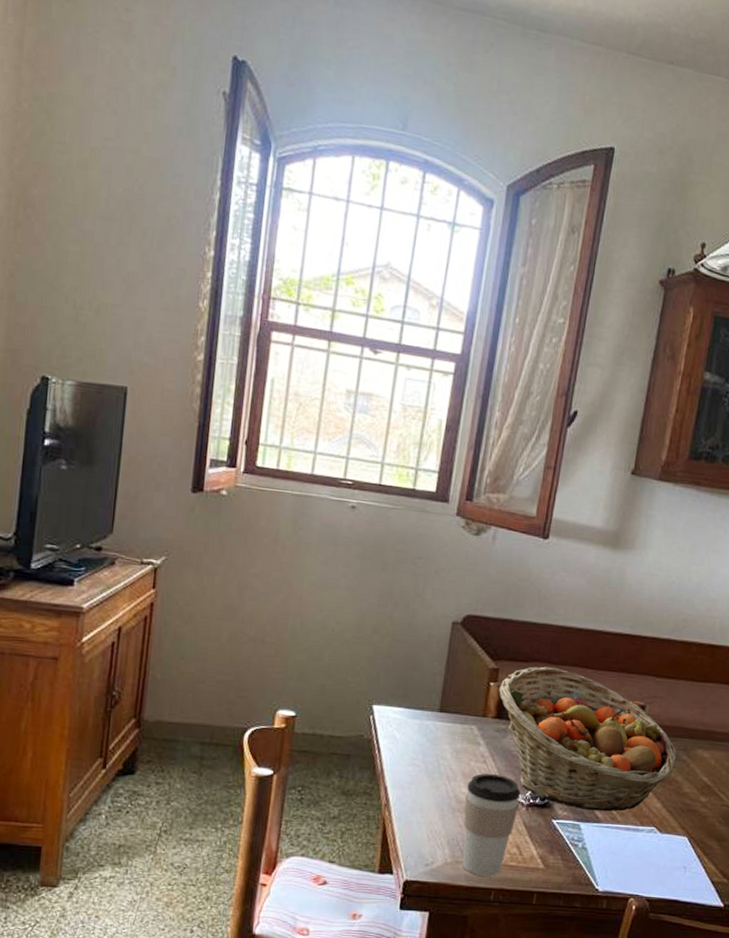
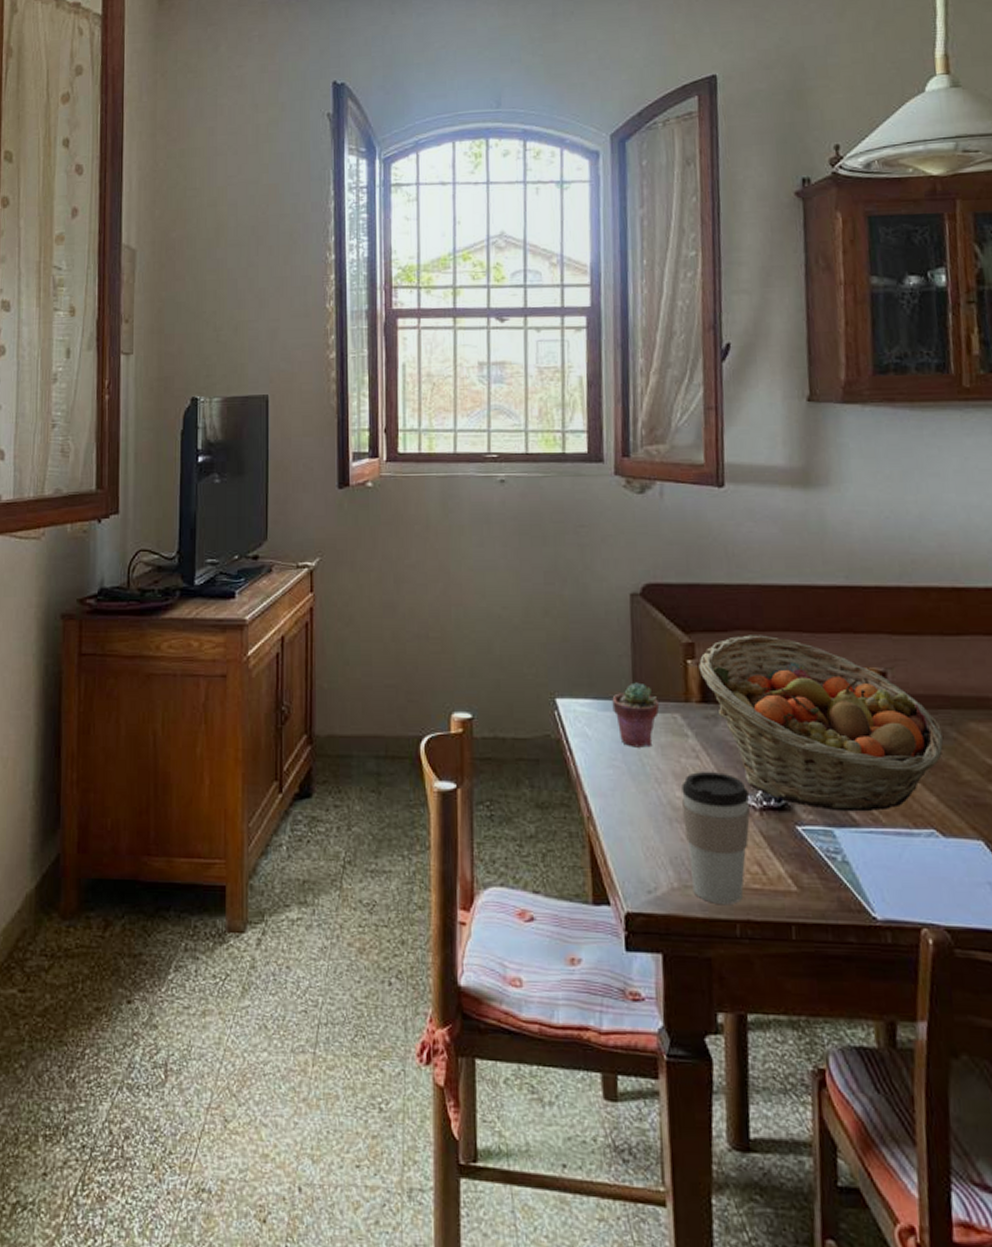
potted succulent: none [421,697,462,752] -> present [612,682,660,748]

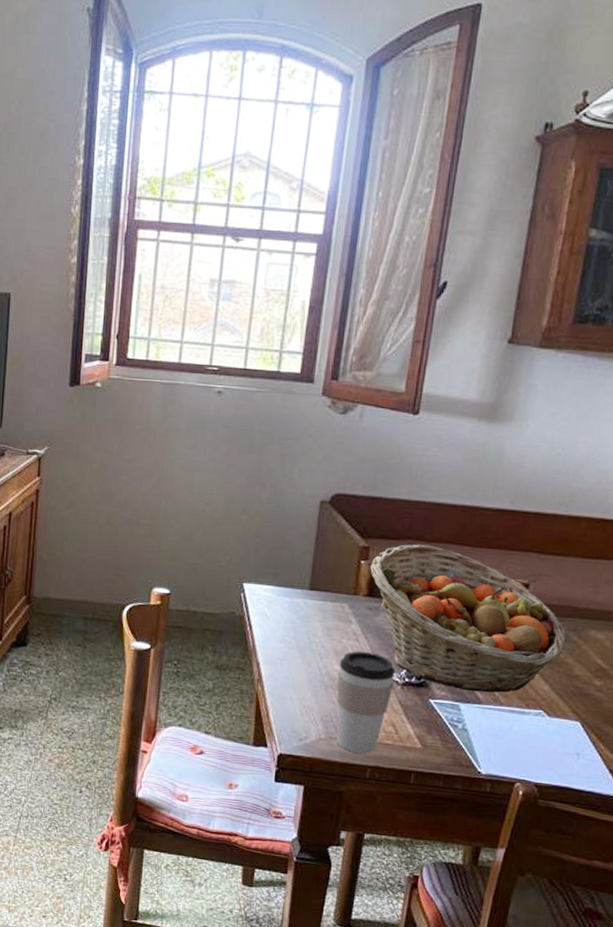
potted succulent: present [612,682,660,748] -> none [291,575,332,629]

